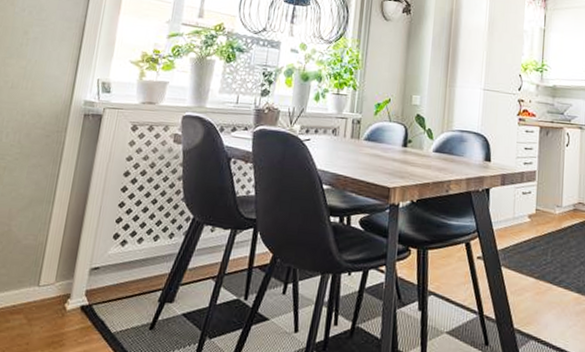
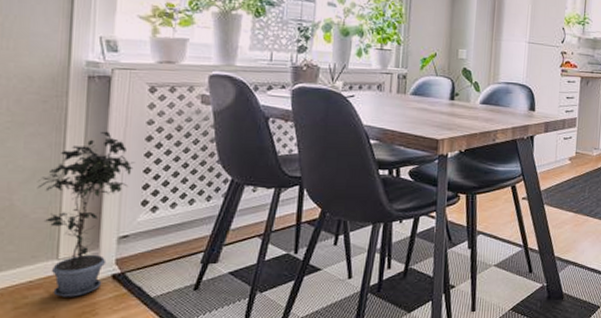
potted plant: none [30,165,113,326] -> present [37,131,135,297]

